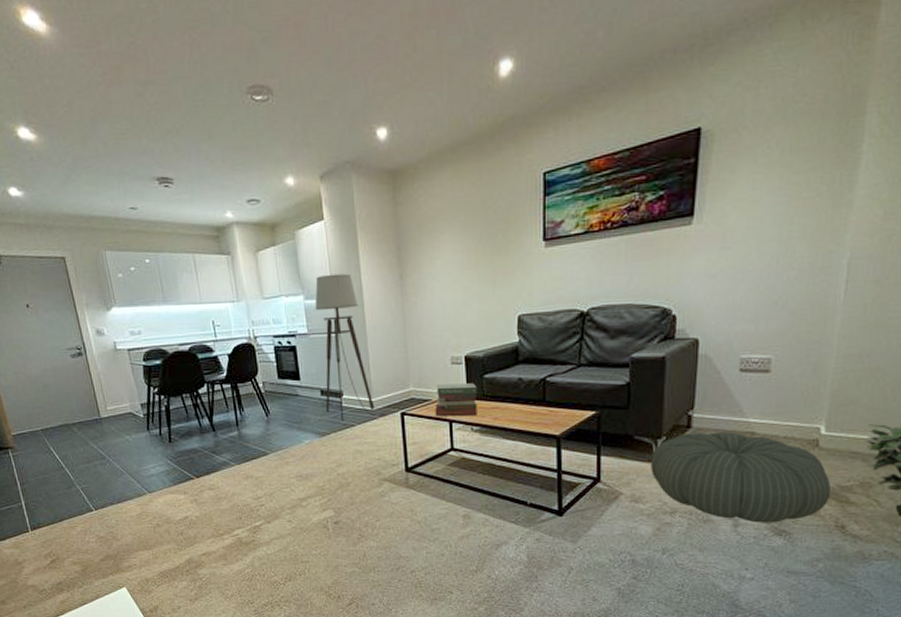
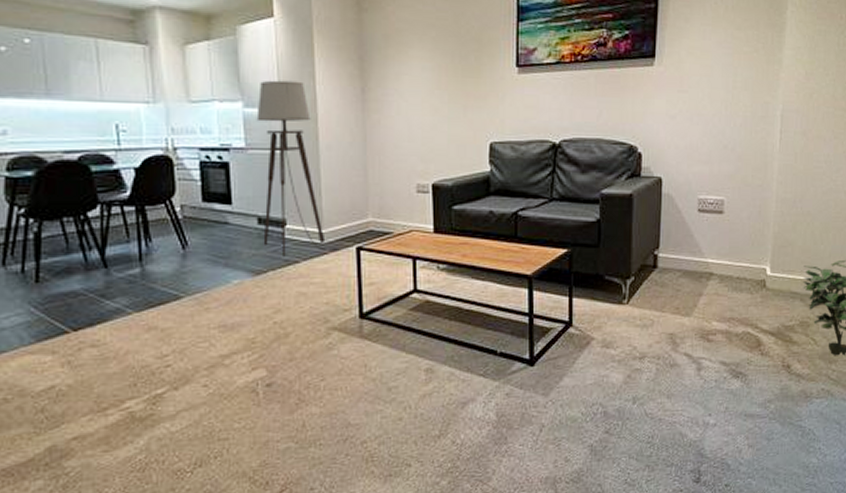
books: present [435,383,477,416] -> none [396,215,445,252]
pouf: present [651,432,832,523] -> none [621,272,778,366]

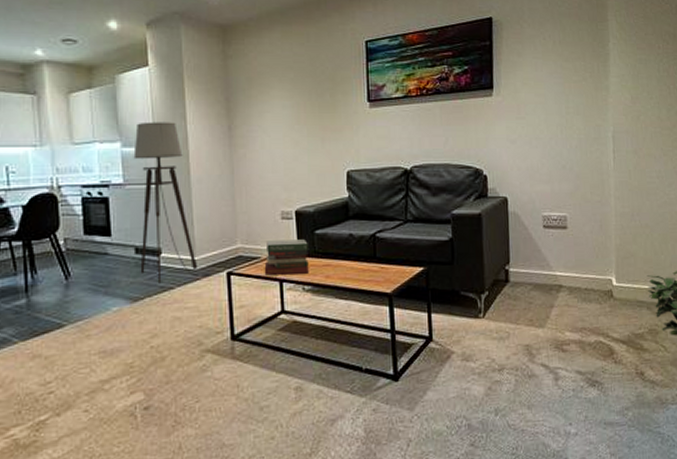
books: none [396,215,445,252] -> present [264,239,309,275]

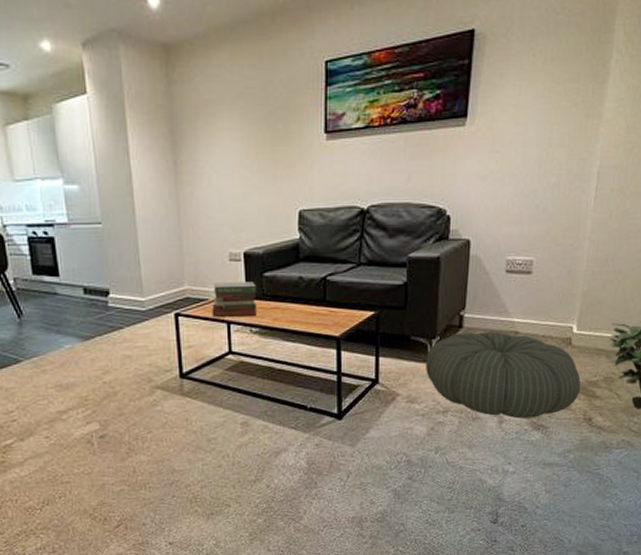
floor lamp: present [133,122,212,284] -> none [76,156,160,323]
pouf: none [477,285,629,375] -> present [426,332,581,419]

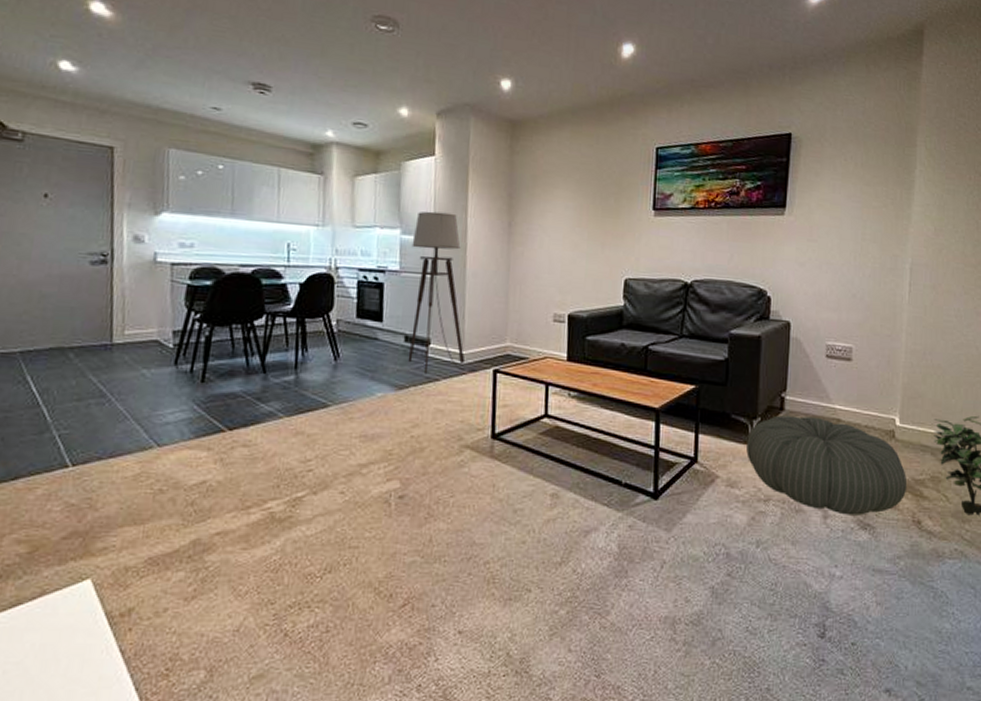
floor lamp: none [76,156,160,323] -> present [407,211,478,374]
books: present [212,282,257,317] -> none [531,342,578,379]

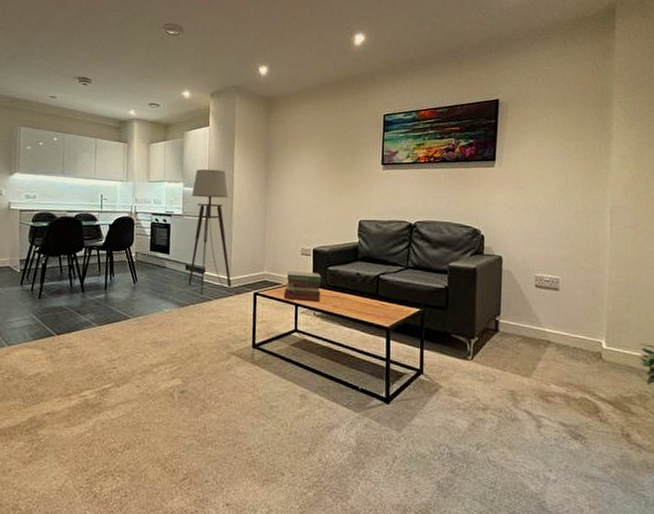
books: none [531,342,578,379] -> present [283,271,322,302]
pouf: present [746,415,908,516] -> none [466,336,616,427]

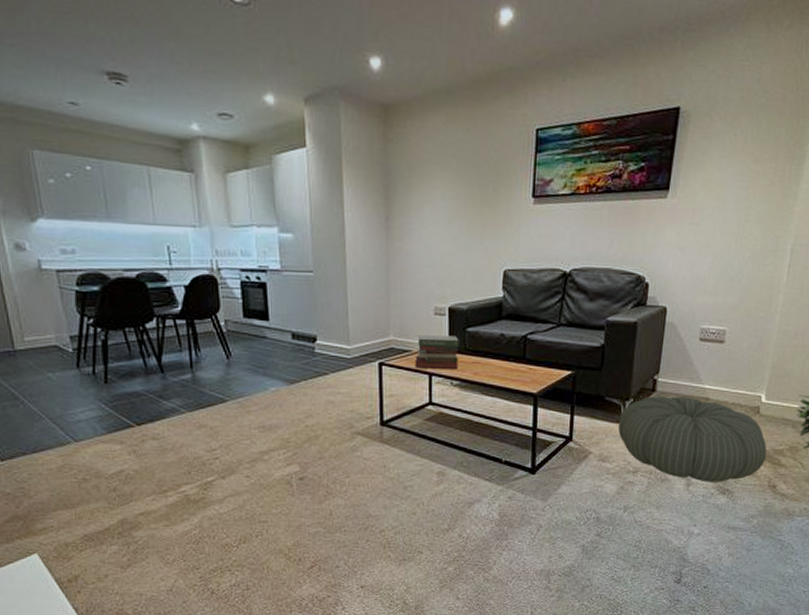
floor lamp: present [188,169,242,295] -> none [290,207,364,369]
pouf: none [466,336,616,427] -> present [618,396,767,482]

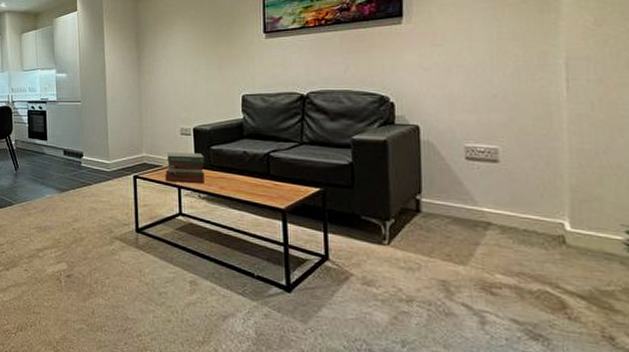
pouf: present [618,396,767,482] -> none [381,217,590,325]

